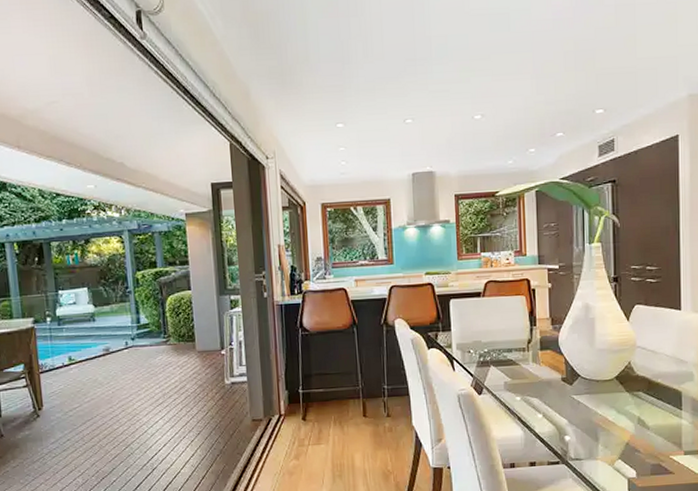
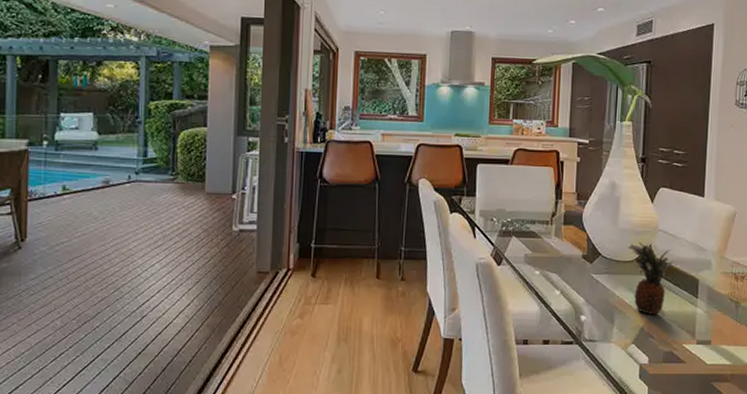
fruit: none [607,360,655,430] -> present [628,242,674,314]

